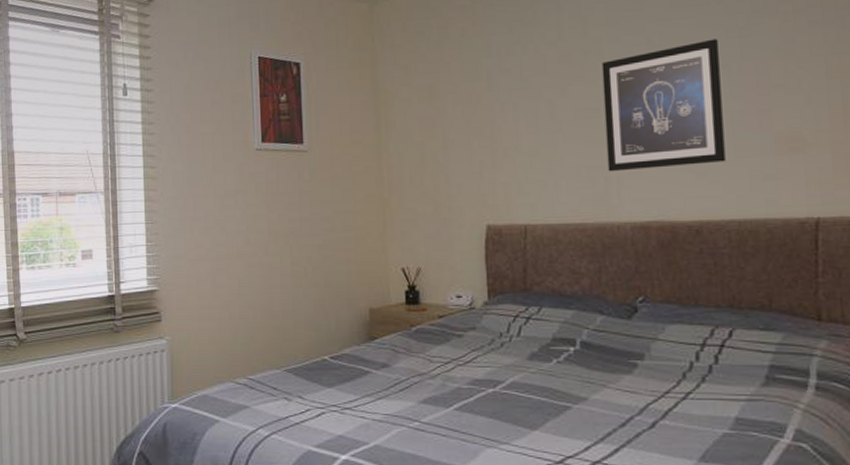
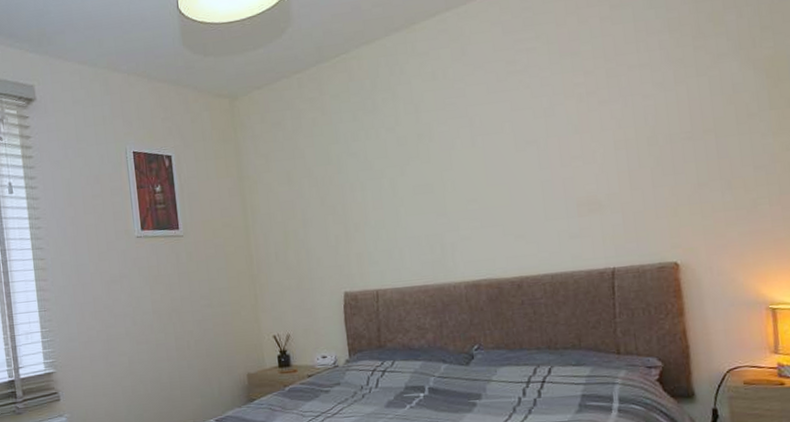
wall art: present [601,39,726,172] -> none [433,119,539,239]

